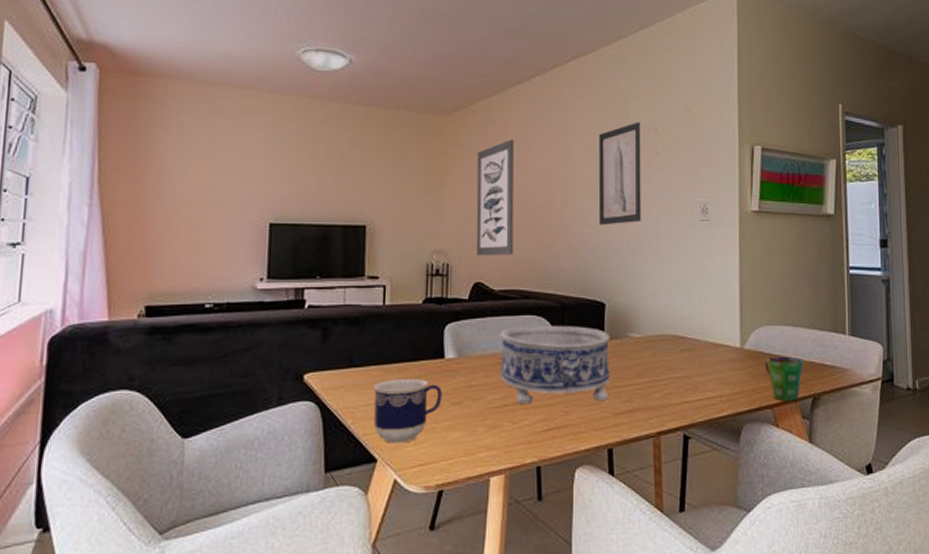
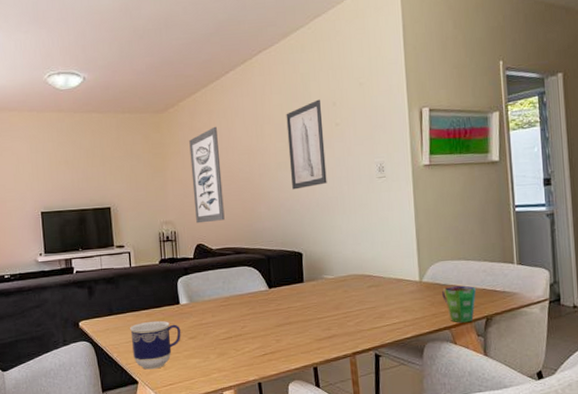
decorative bowl: present [500,326,610,405] -> none [221,272,311,336]

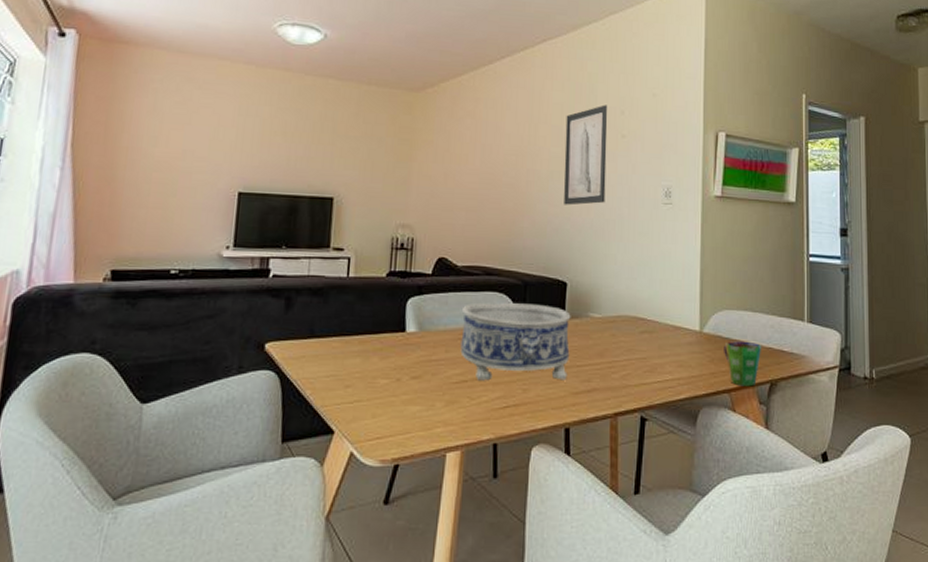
cup: present [130,320,181,370] -> none [333,350,402,416]
wall art: present [189,126,225,224] -> none [442,117,482,232]
decorative bowl: none [221,272,311,336] -> present [460,302,571,381]

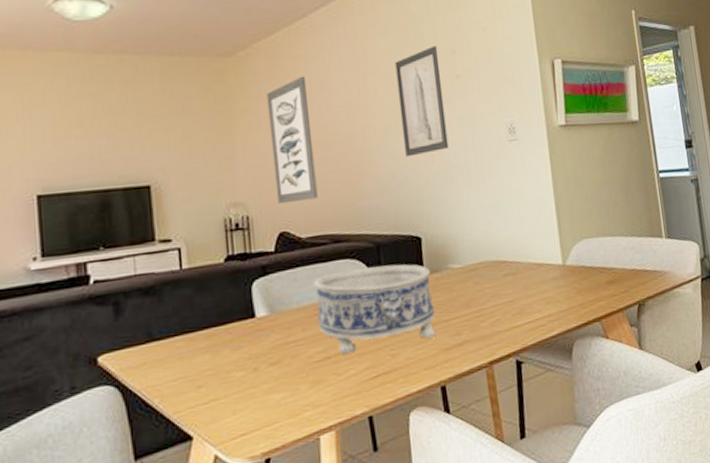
wall art: none [442,117,482,232] -> present [267,76,318,204]
cup: present [724,341,762,387] -> none [588,266,626,312]

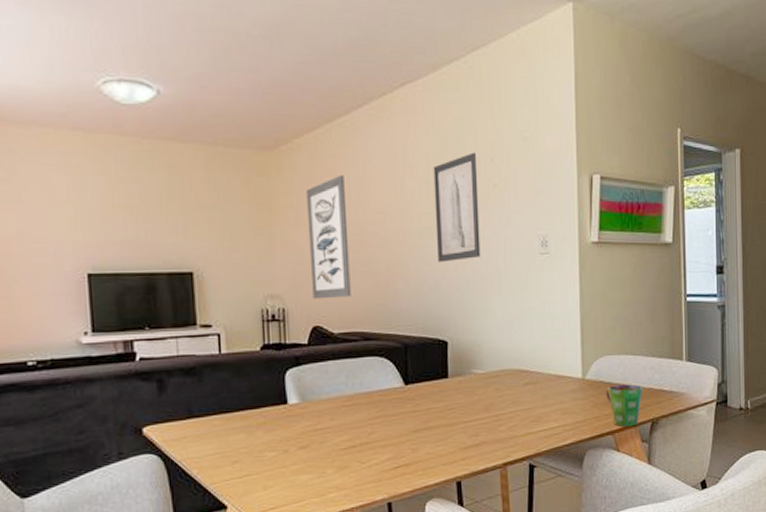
decorative bowl: present [314,264,436,355] -> none [344,365,456,445]
cup: none [588,266,626,312] -> present [606,384,643,427]

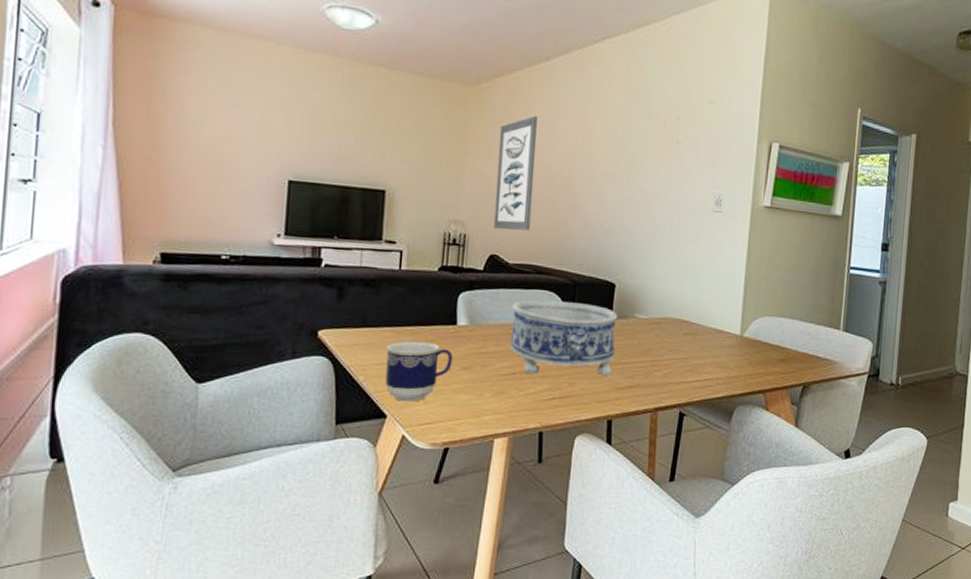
cup: none [217,425,288,490] -> present [385,341,453,402]
decorative bowl: none [344,365,456,445] -> present [510,299,618,376]
wall art: present [433,152,481,263] -> none [616,109,665,209]
cup: present [606,384,643,427] -> none [762,345,798,388]

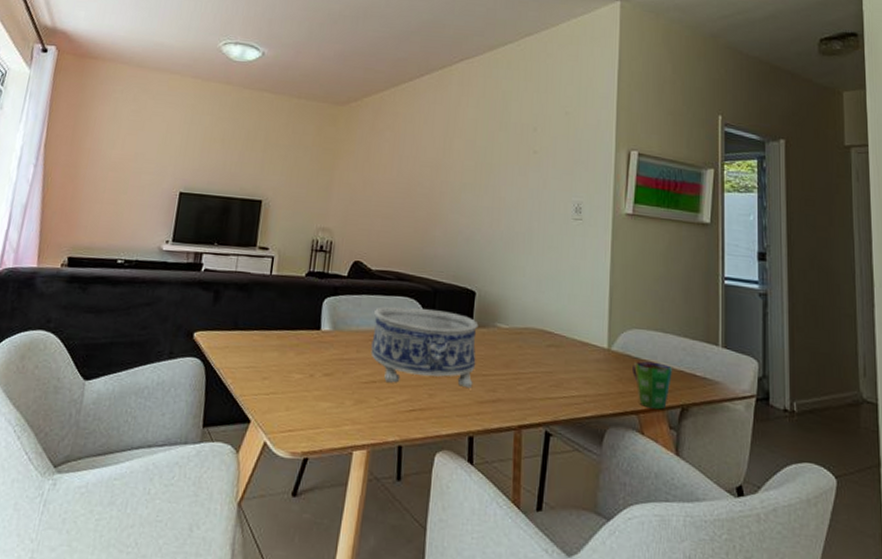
cup: present [385,341,453,402] -> none [251,345,316,408]
wall art: present [494,115,538,231] -> none [358,130,401,238]
cup: none [762,345,798,388] -> present [633,361,673,410]

